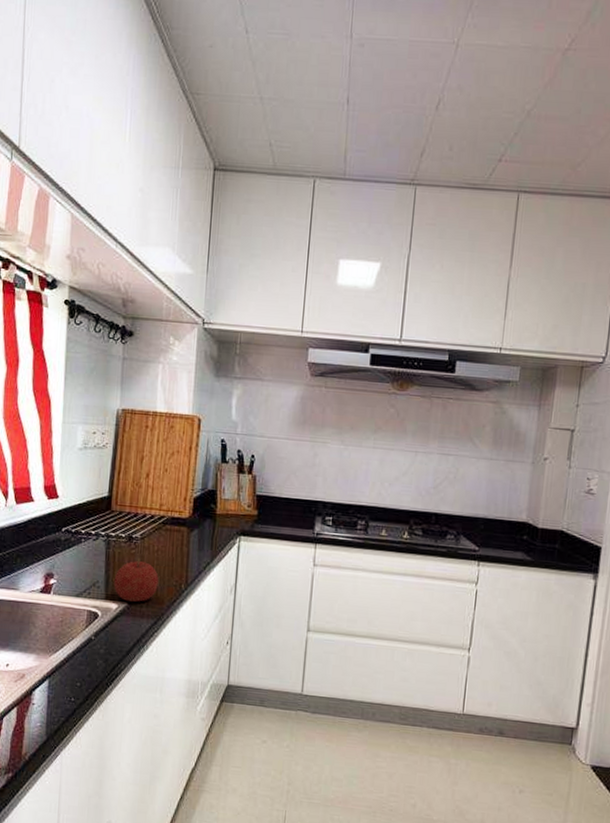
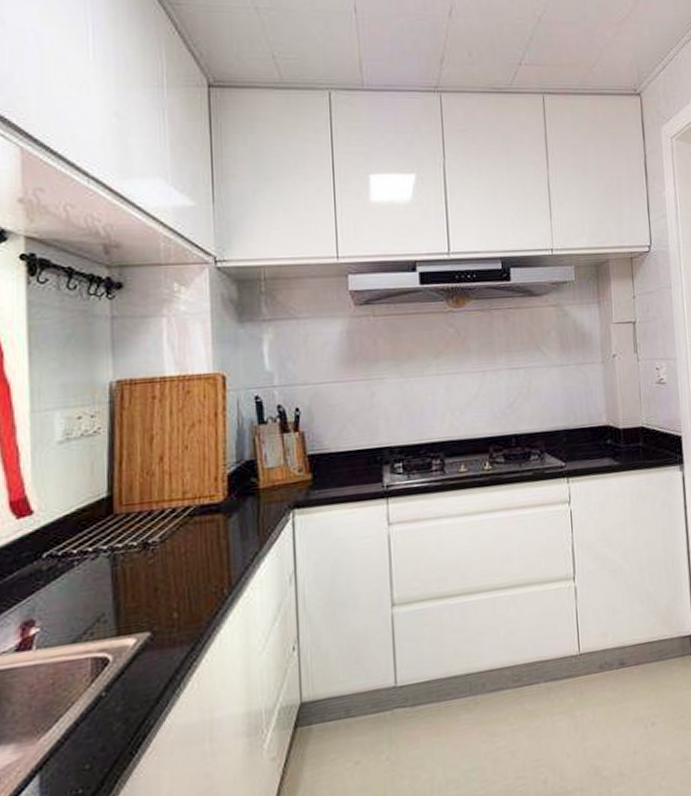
fruit: present [114,557,159,603] -> none [127,568,191,631]

